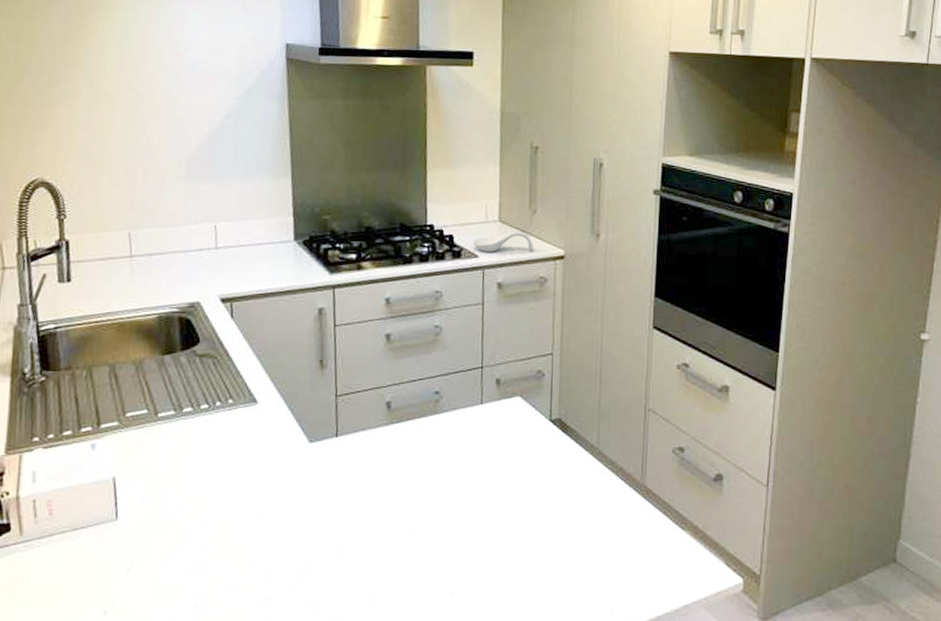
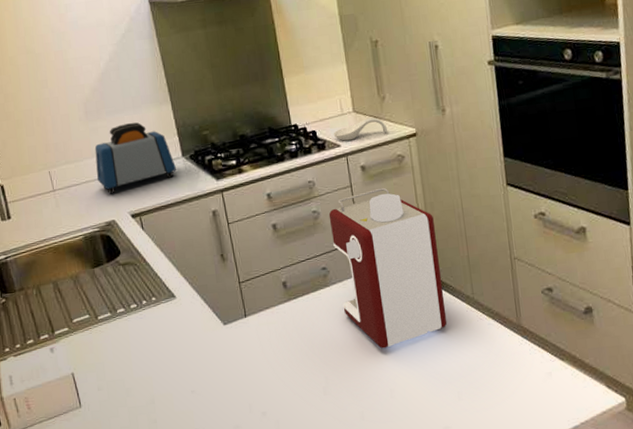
toaster: none [187,192,285,271] -> present [94,122,176,194]
coffee maker: none [451,310,568,493] -> present [328,187,447,349]

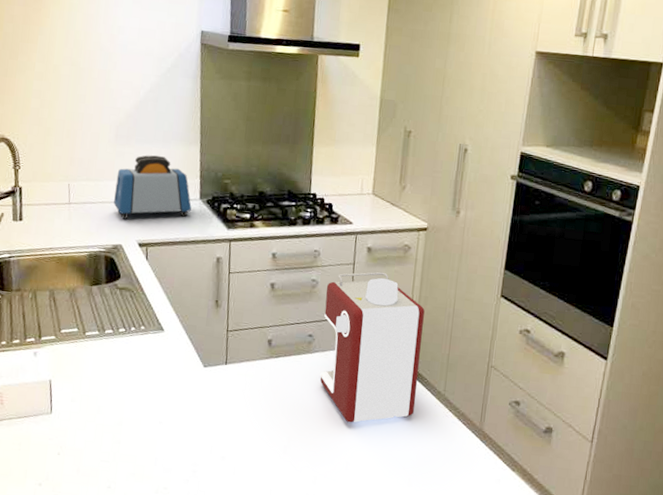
spoon rest: present [333,117,388,141] -> none [348,203,402,221]

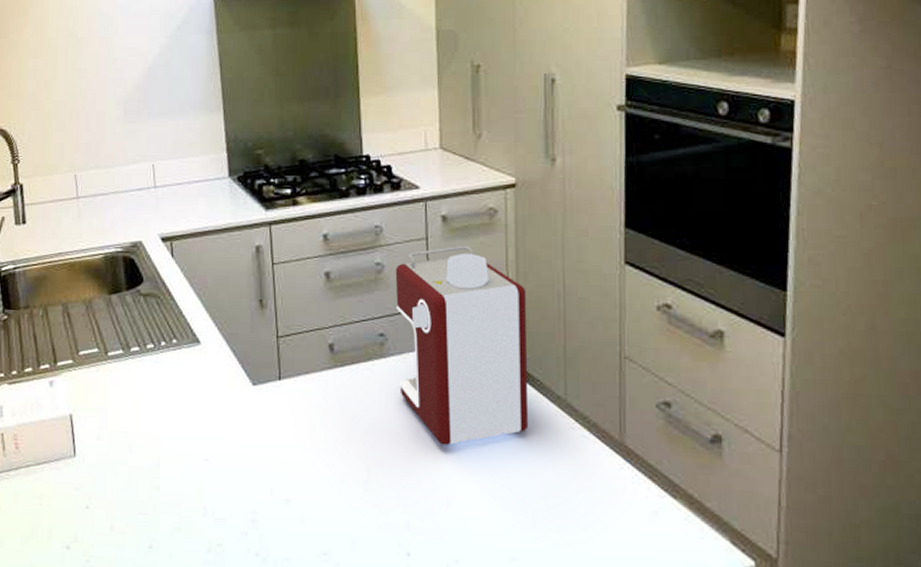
toaster: present [114,155,192,220] -> none [128,130,220,210]

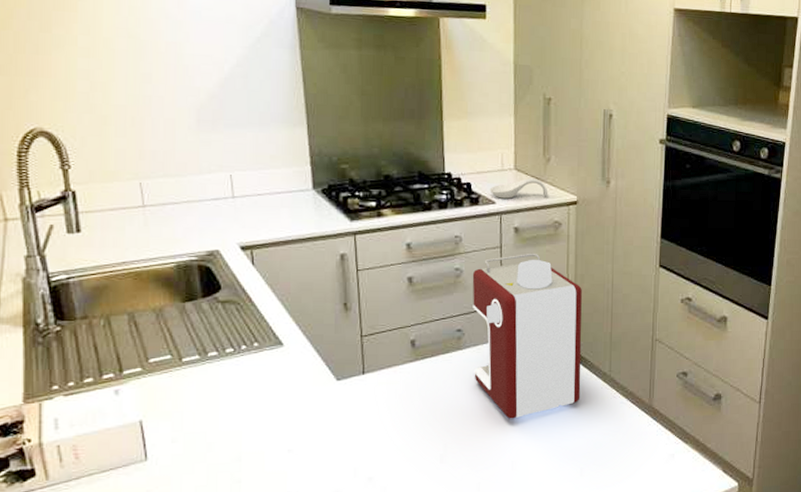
spoon rest: none [412,158,481,183] -> present [489,178,549,199]

